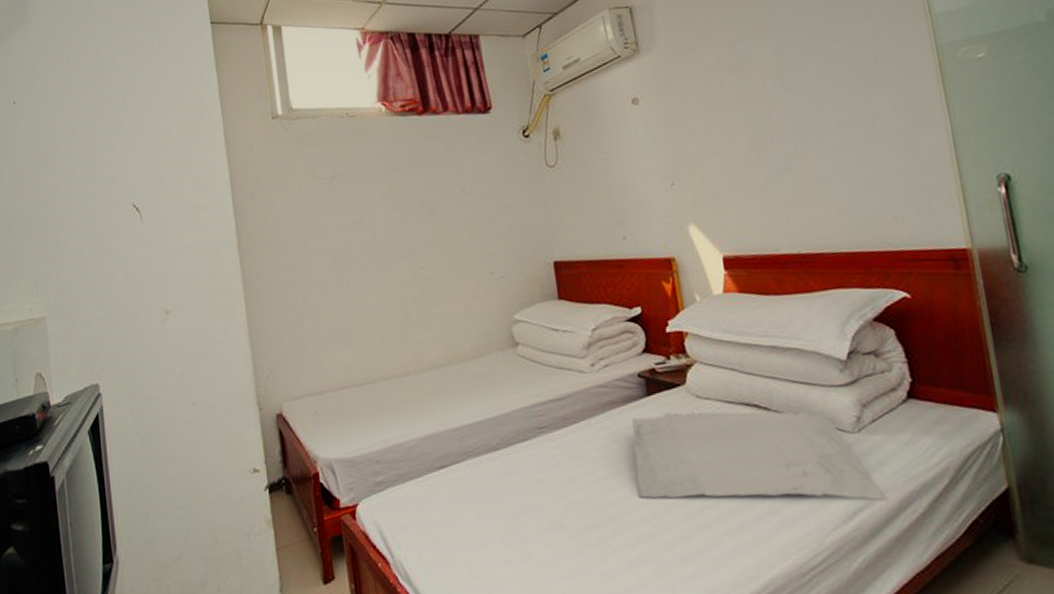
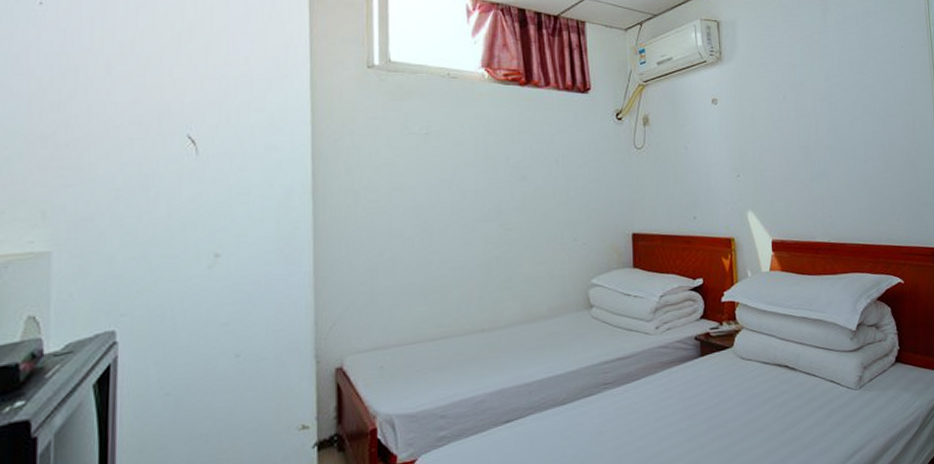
towel: present [632,411,889,501] -> none [685,371,876,447]

